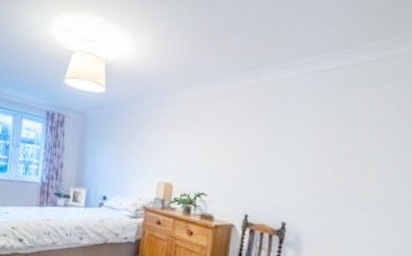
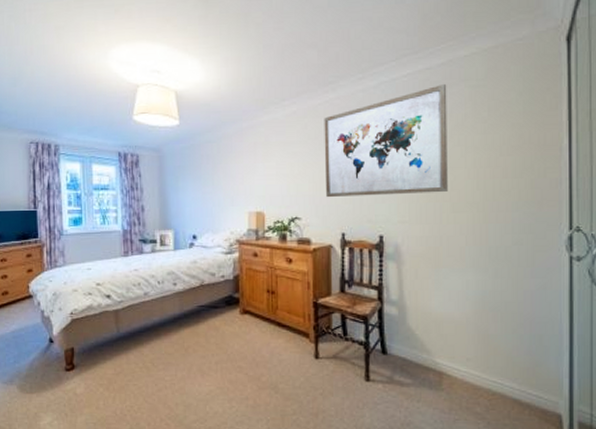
wall art: none [234,81,373,190] -> present [324,83,448,198]

